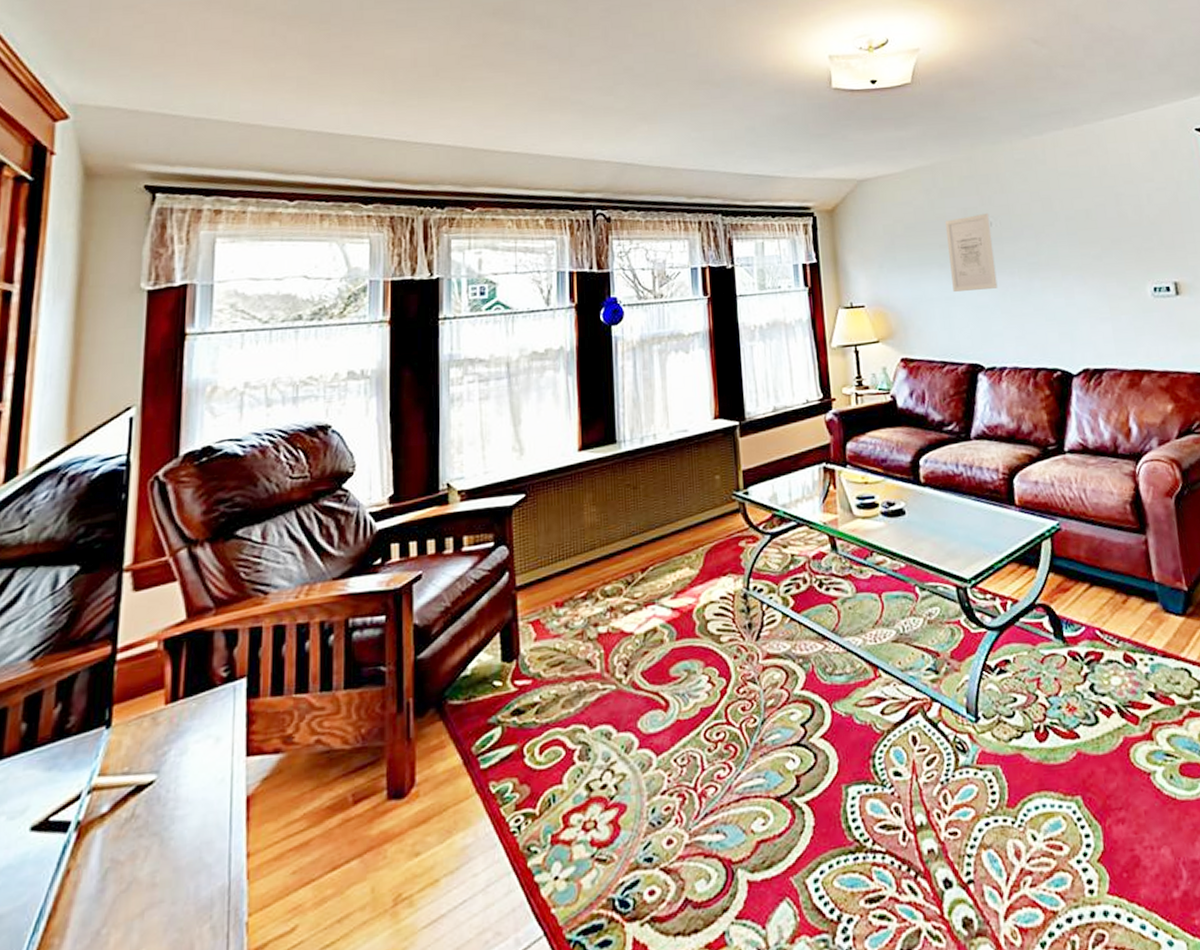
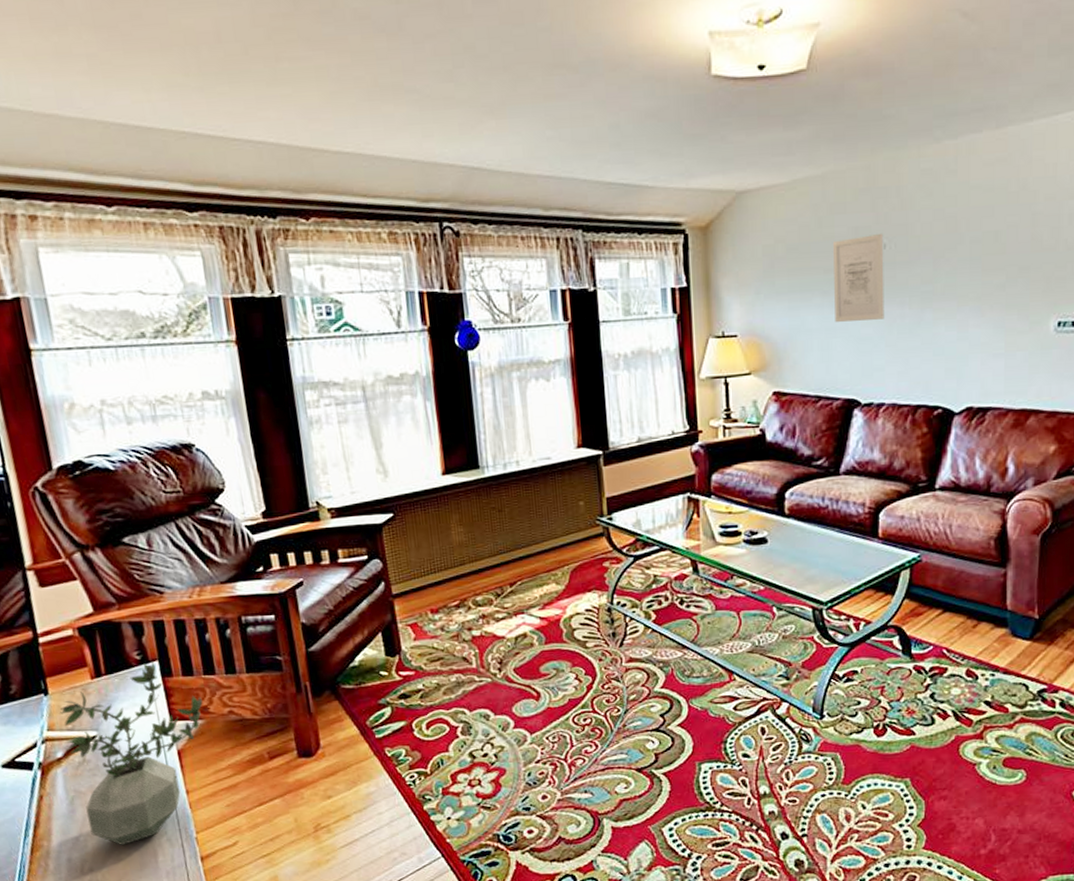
potted plant: none [113,679,288,939] -> present [59,661,203,845]

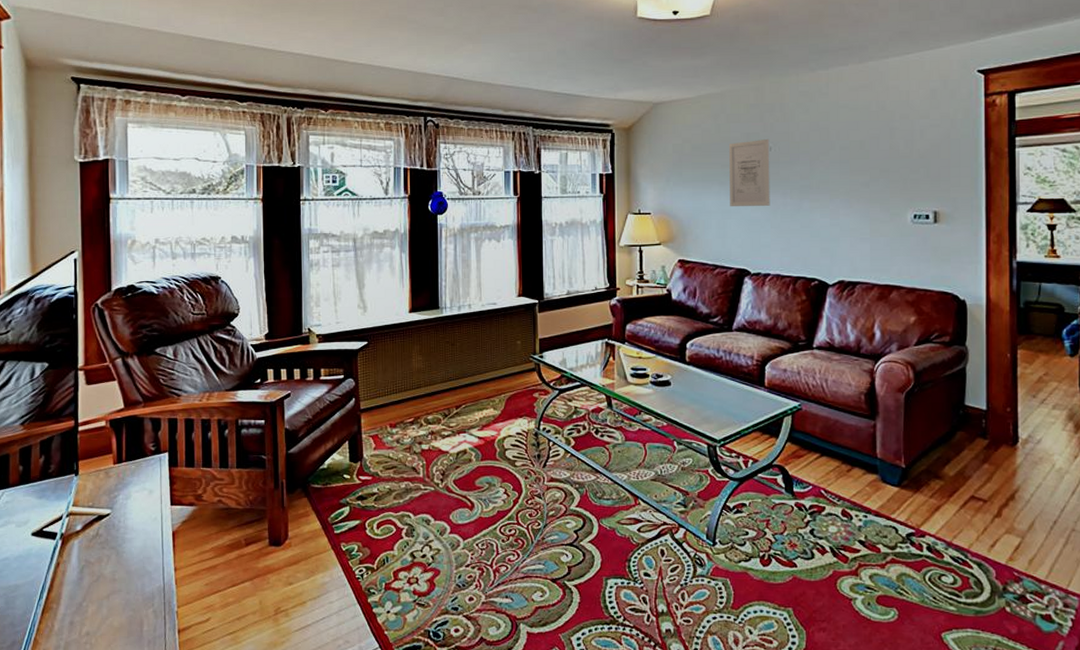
potted plant: present [59,661,203,845] -> none [83,453,198,613]

